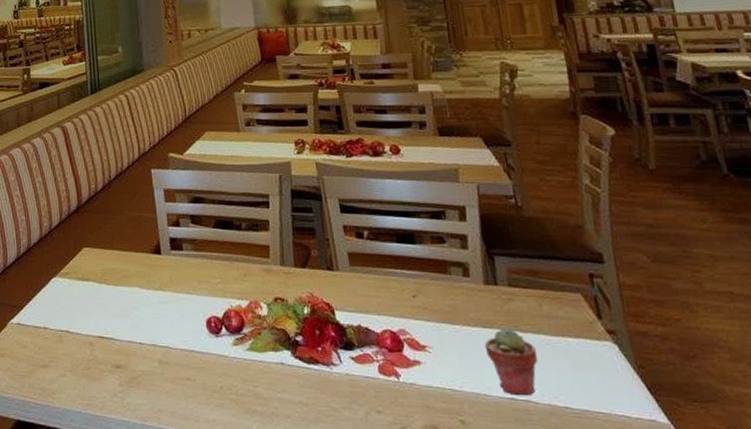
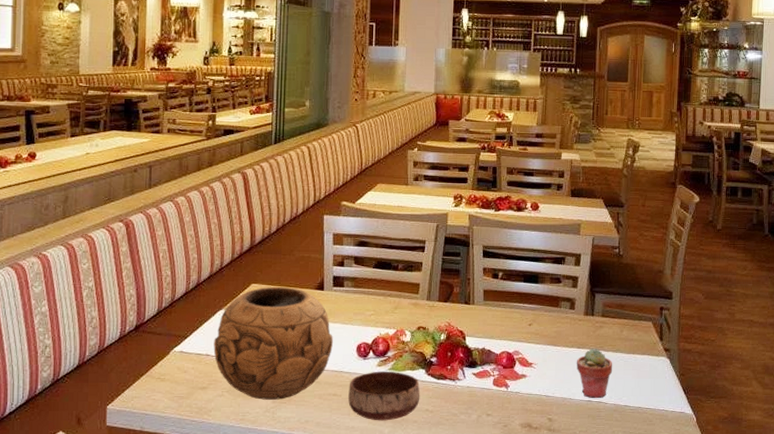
decorative bowl: none [50,250,179,383] -> present [213,286,333,400]
bowl: none [203,351,290,414] -> present [348,371,420,421]

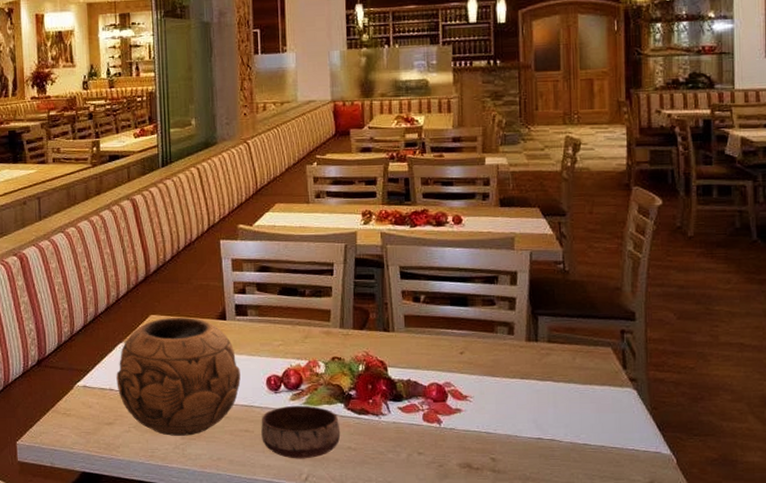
potted succulent: present [576,348,613,399] -> none [520,378,566,436]

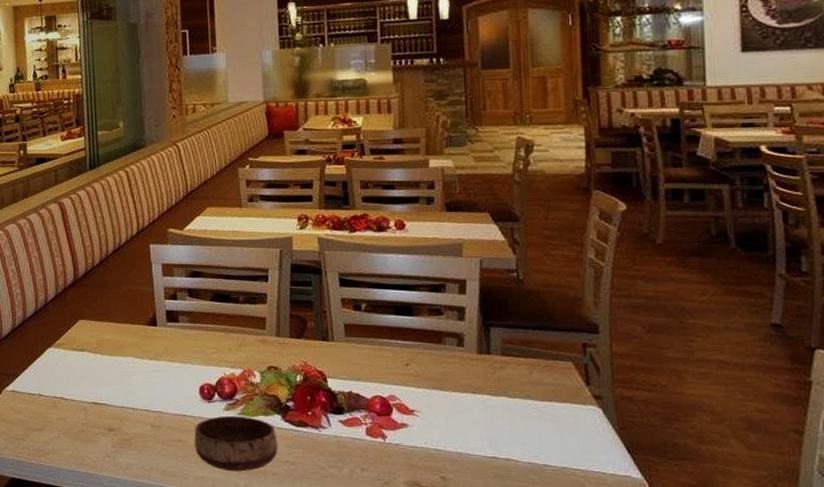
decorative bowl: present [116,317,241,436] -> none [45,322,173,444]

